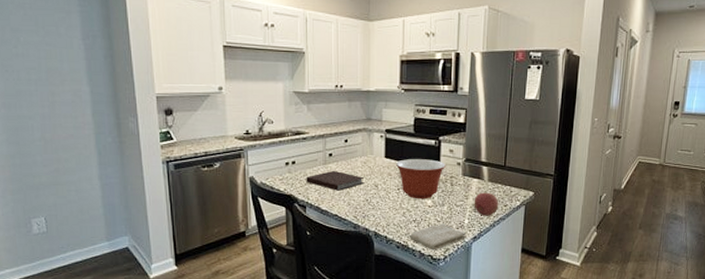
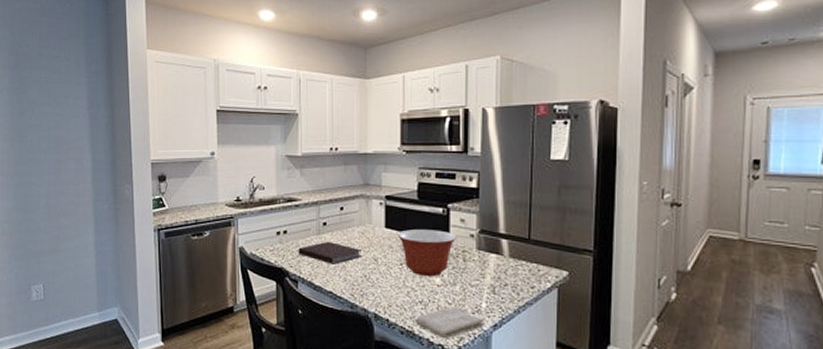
fruit: present [474,192,499,216] -> none [492,270,524,300]

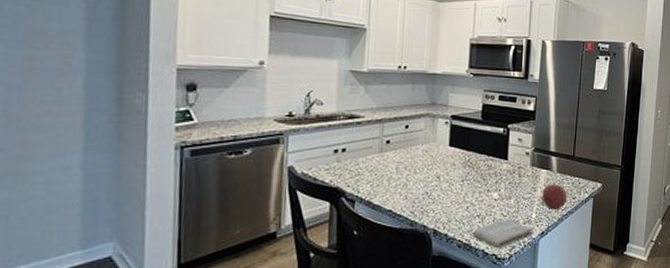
notebook: present [298,241,363,265] -> none [357,159,426,183]
mixing bowl: present [397,229,458,277] -> none [460,148,515,192]
fruit: none [492,270,524,300] -> present [542,184,568,210]

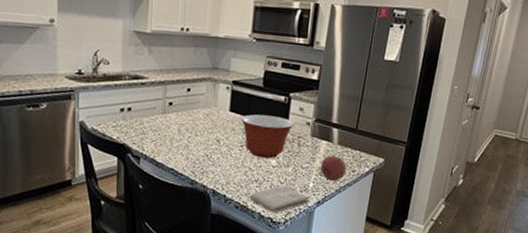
mixing bowl: none [460,148,515,192] -> present [240,114,295,159]

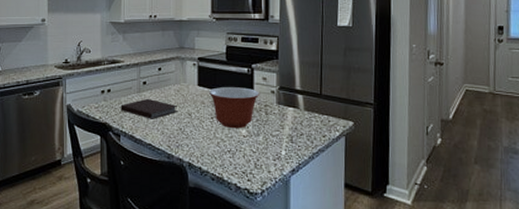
notebook: none [142,120,207,143] -> present [120,98,178,119]
washcloth: present [250,185,309,213] -> none [225,154,283,184]
fruit: present [320,155,347,181] -> none [290,122,317,147]

